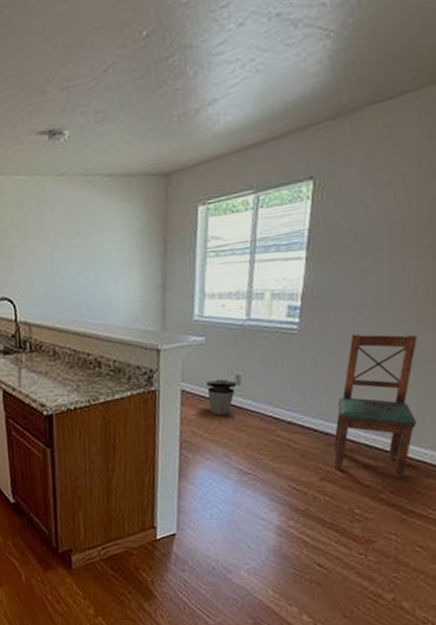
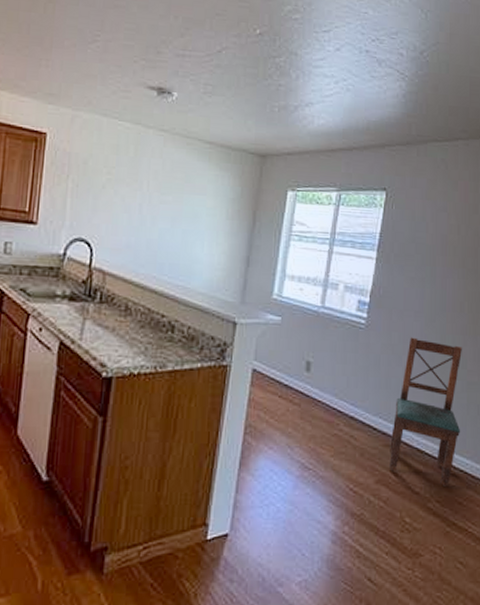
trash can: present [206,379,237,415] -> none [278,362,306,401]

